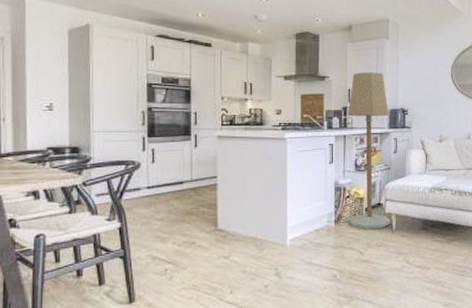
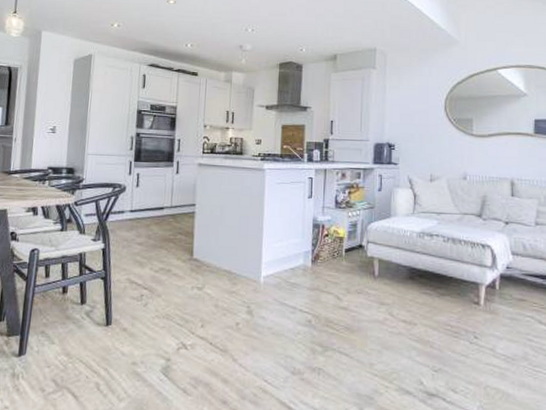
floor lamp: present [347,72,391,230] -> none [327,103,375,274]

